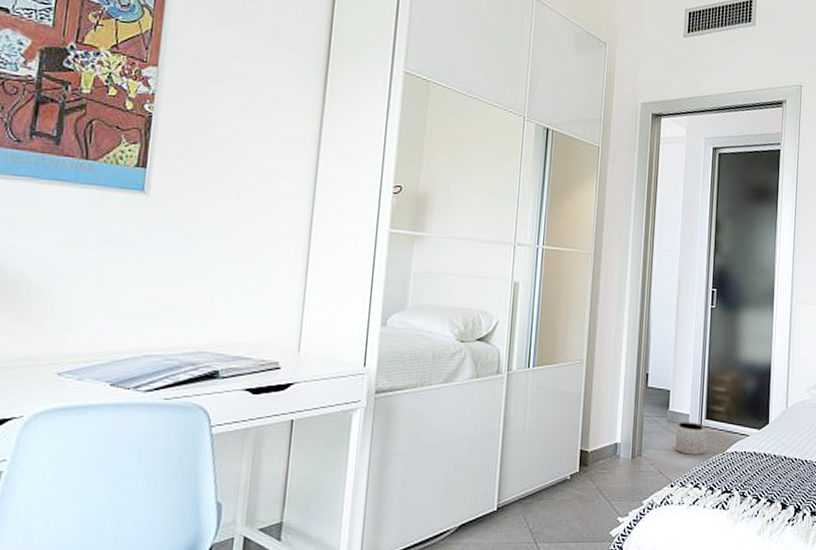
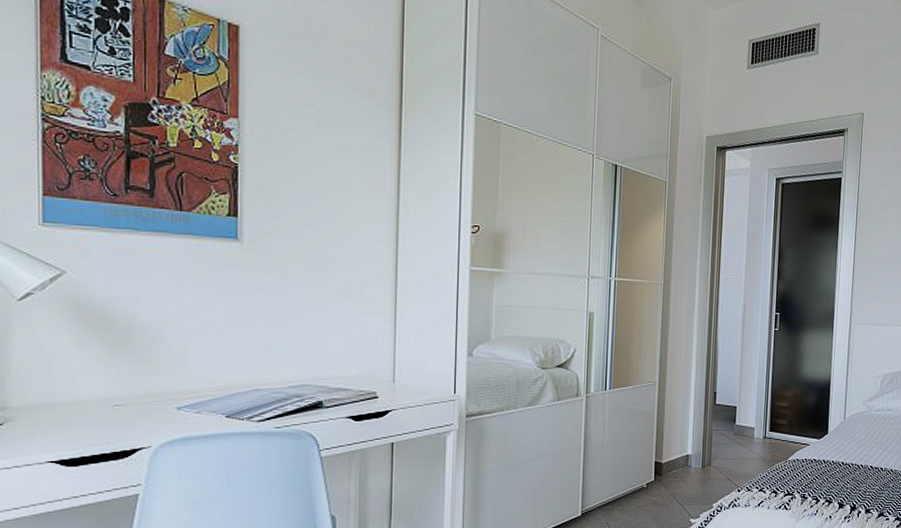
planter: present [675,422,705,455] -> none [742,434,769,463]

